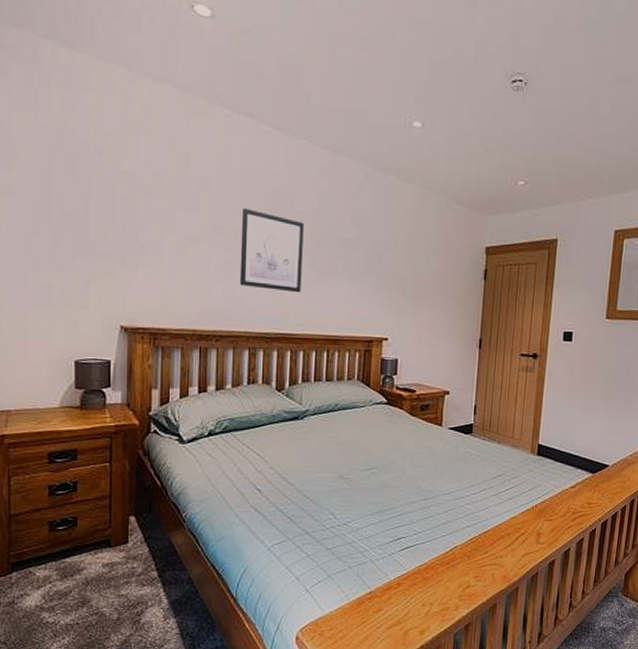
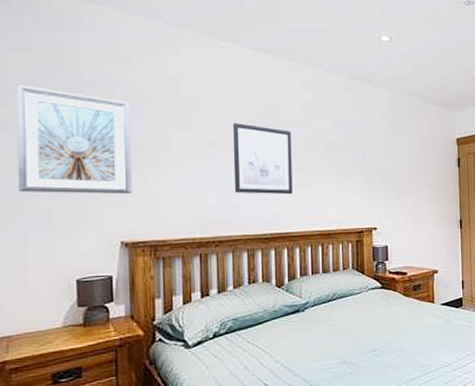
picture frame: none [19,146,136,277] -> present [16,84,132,195]

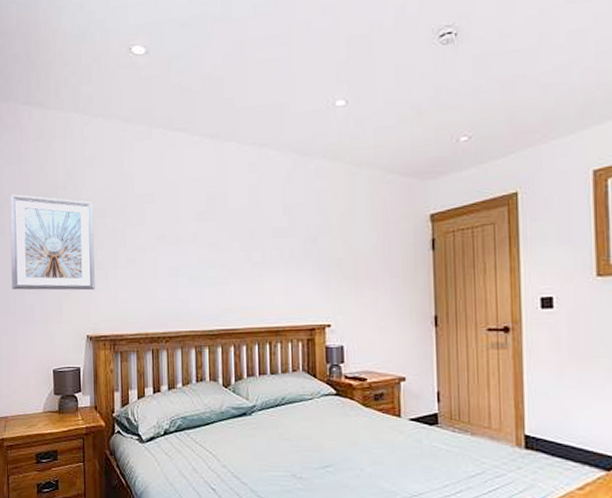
wall art: present [233,123,293,195] -> none [181,214,240,288]

